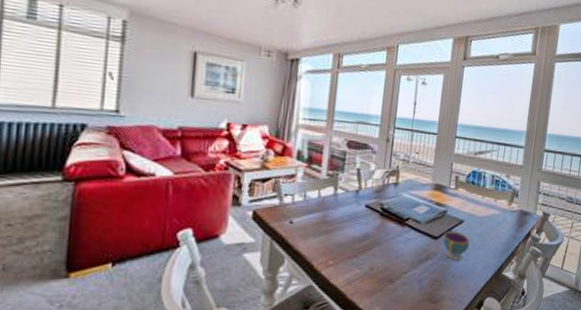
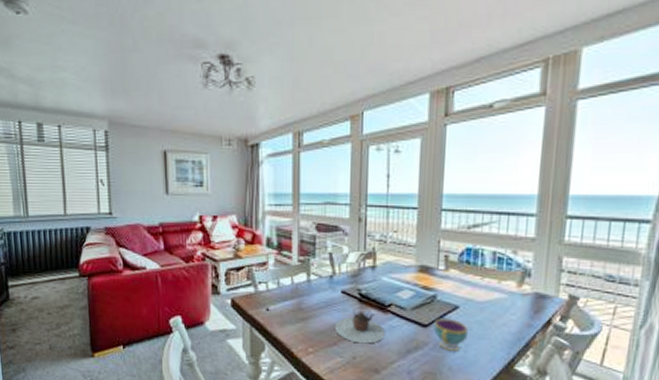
teapot: none [355,219,401,255] -> present [334,306,385,344]

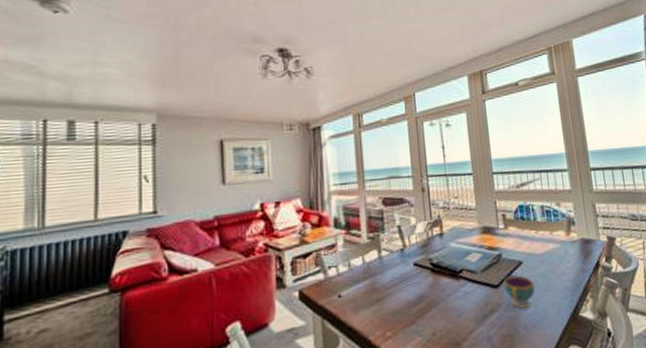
teapot: present [334,306,385,344] -> none [410,276,460,317]

